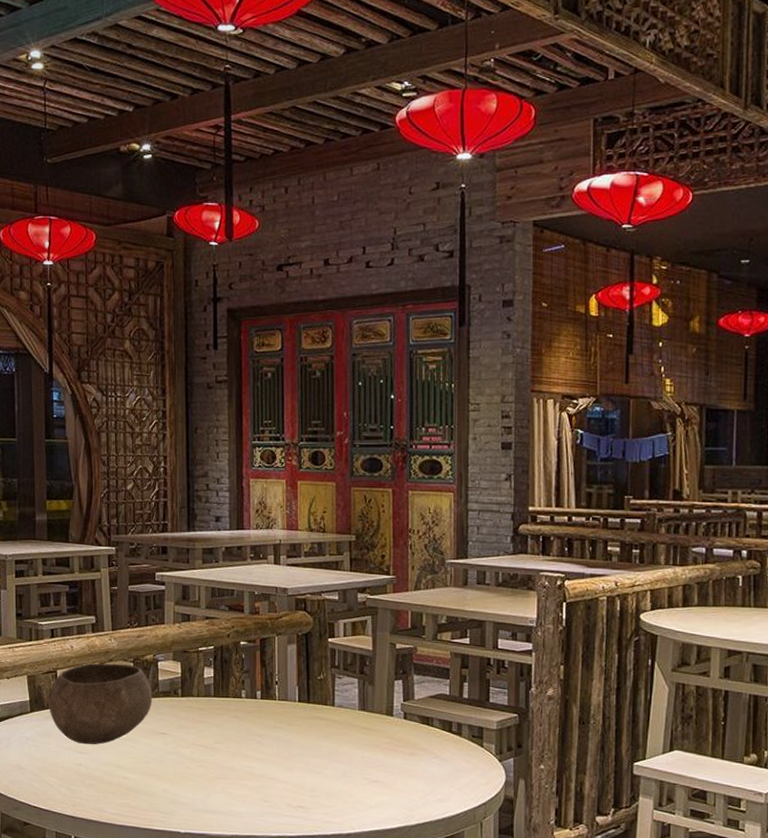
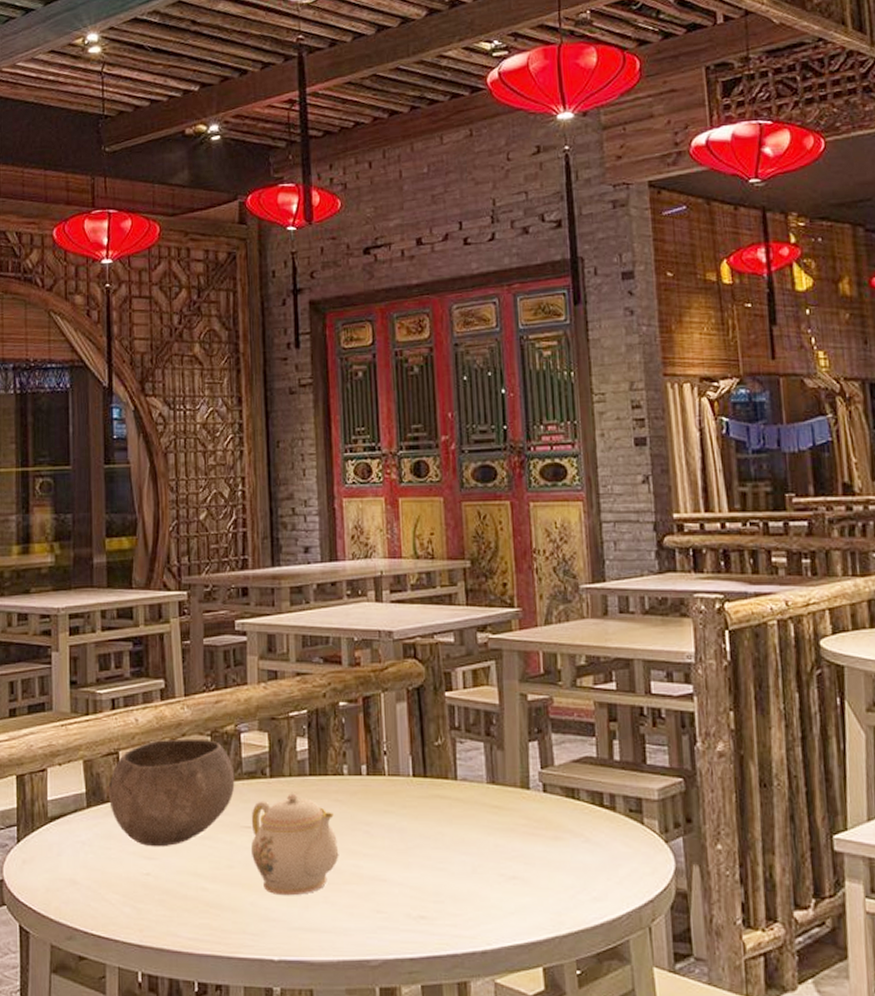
teapot: none [165,710,236,786] -> present [251,793,339,896]

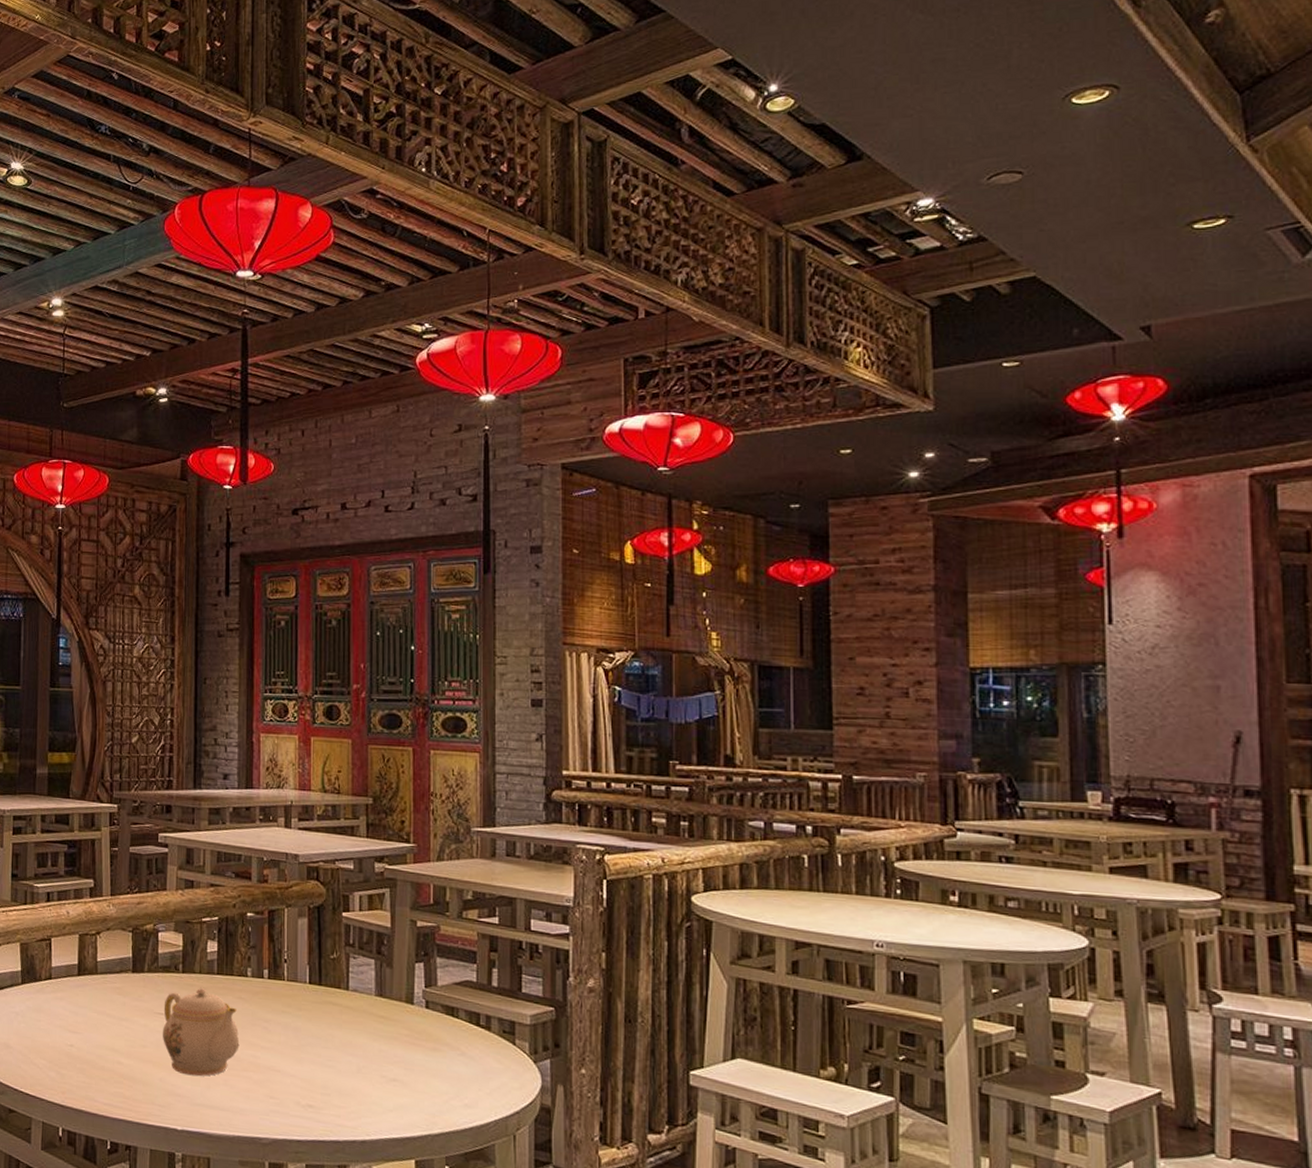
bowl: present [109,738,235,847] -> none [41,931,151,1024]

